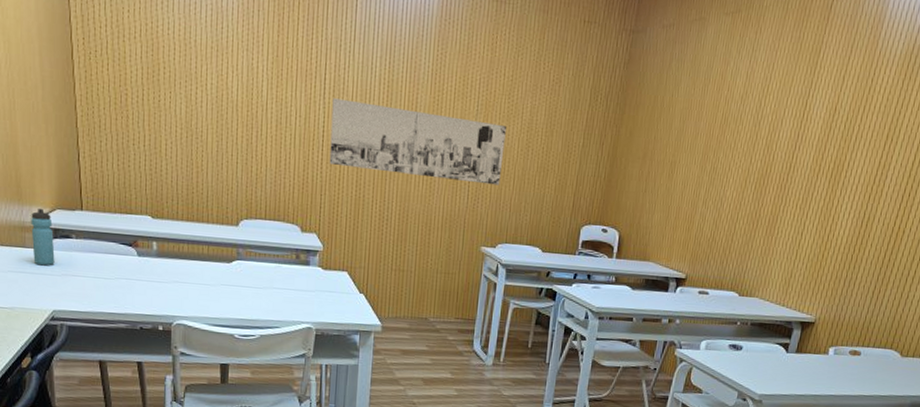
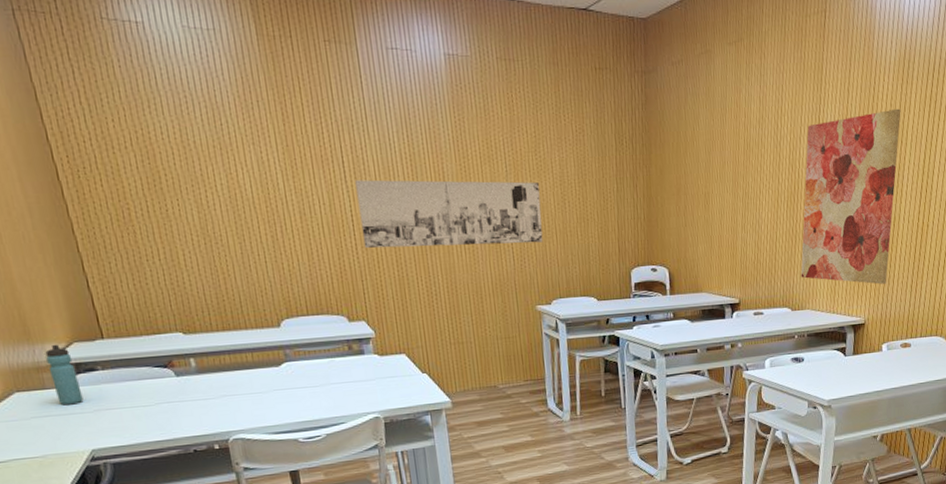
wall art: none [755,104,898,285] -> present [800,108,901,285]

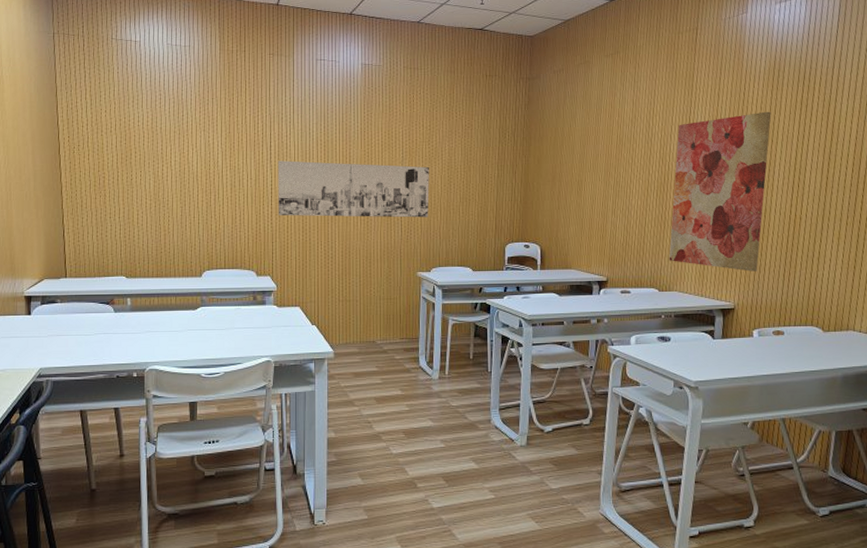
water bottle: present [45,344,84,406] -> none [22,279,42,329]

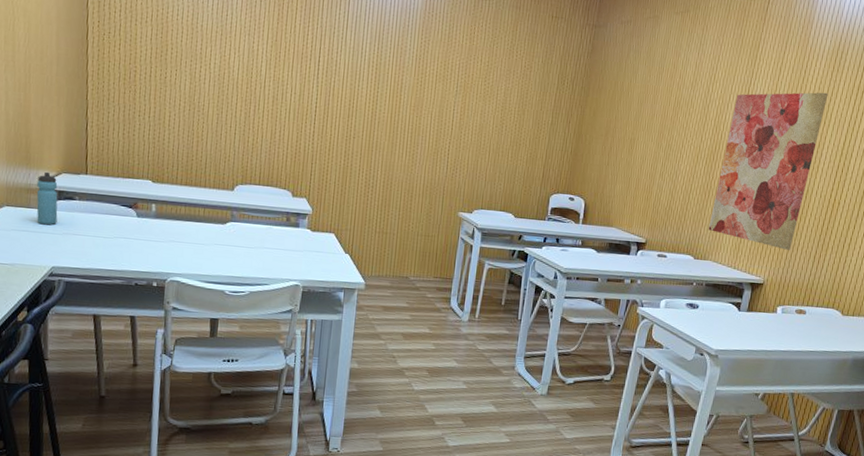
water bottle: none [22,279,42,329] -> present [36,171,58,225]
wall art: present [278,160,429,218] -> none [320,78,483,157]

